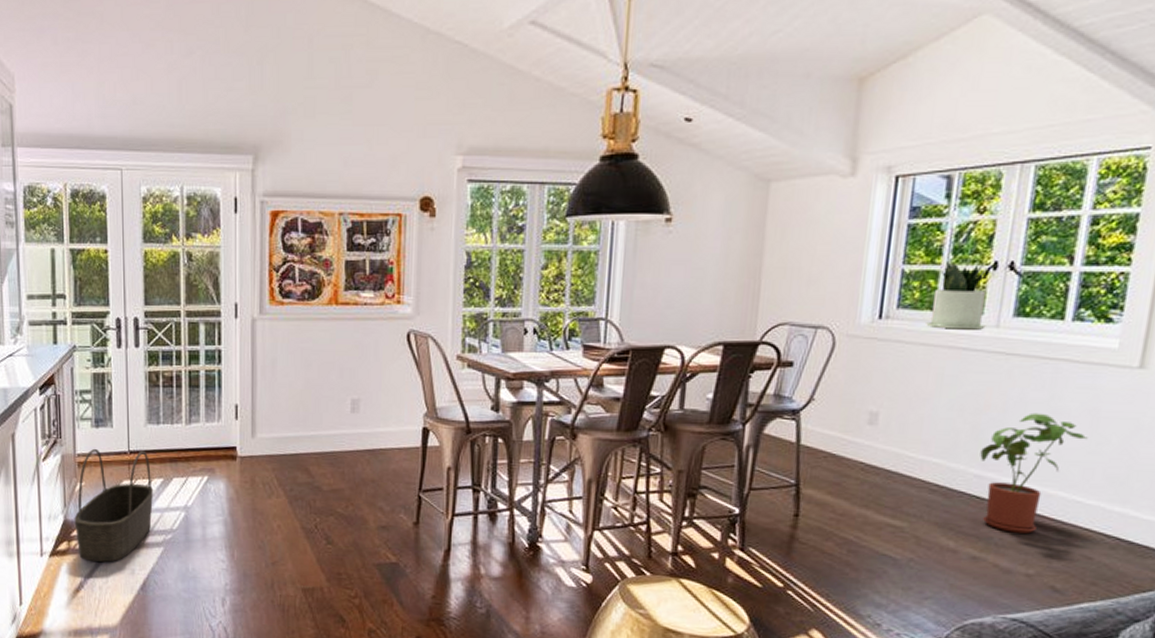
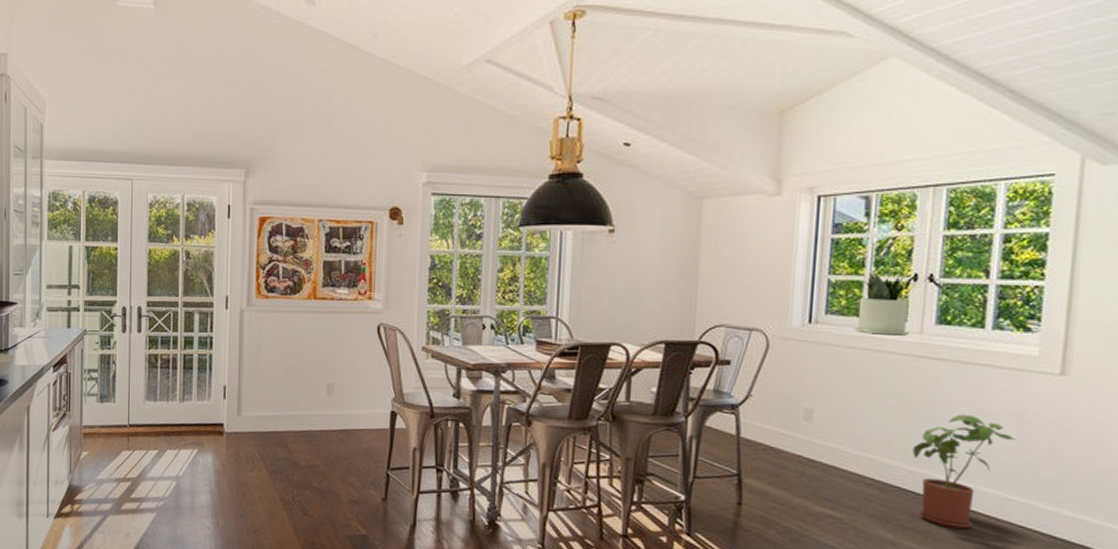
basket: present [74,448,154,563] -> none [78,421,149,525]

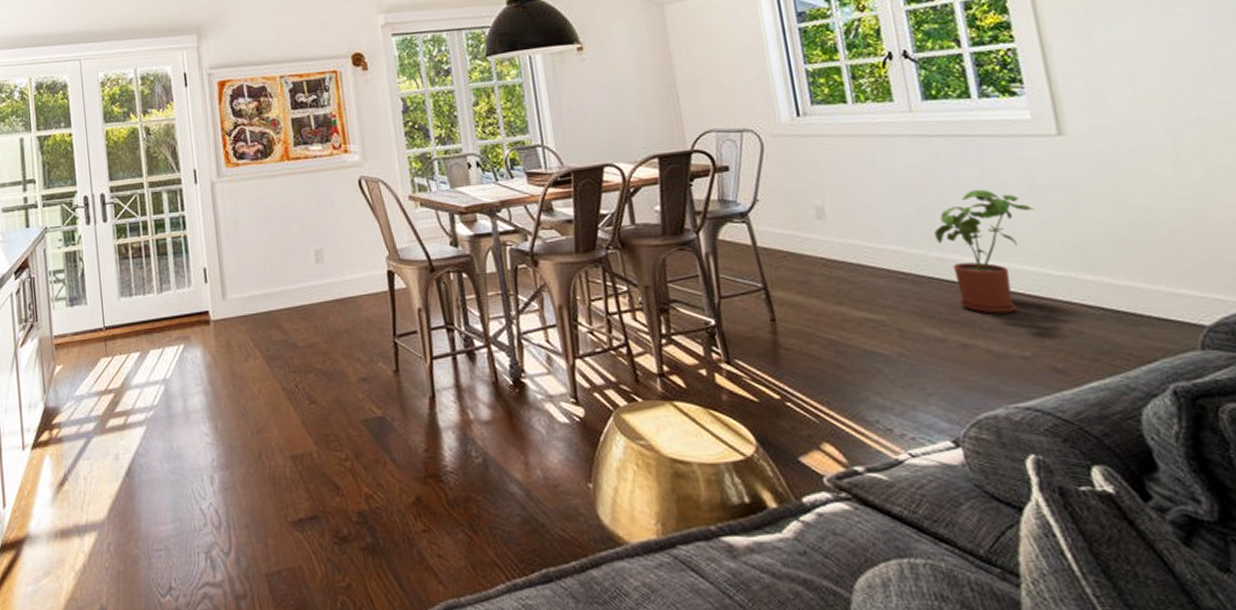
planter: present [853,273,910,336] -> none [840,54,900,120]

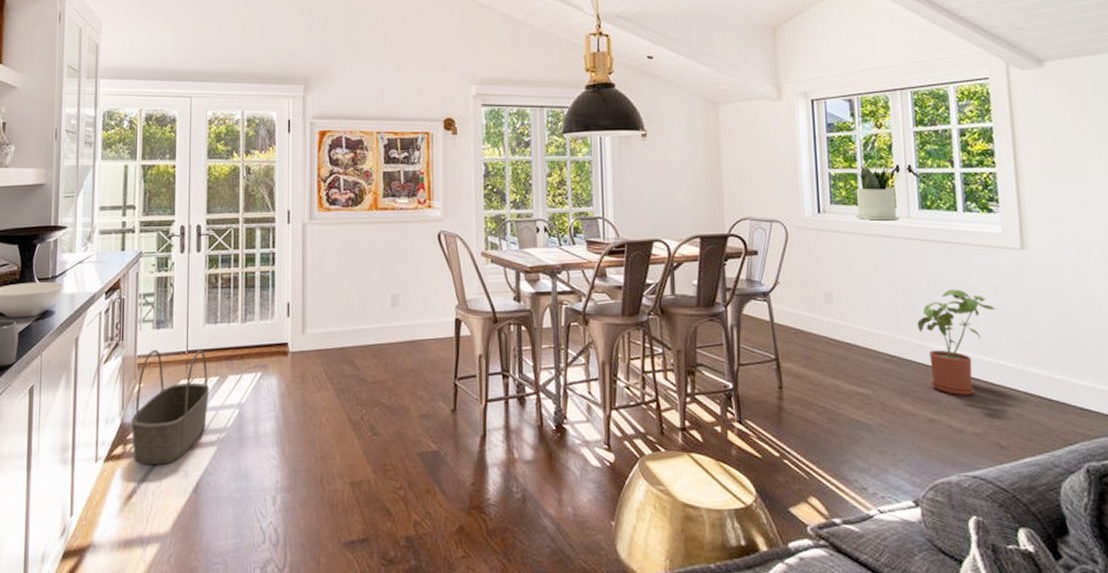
basket: none [54,325,132,451] -> present [131,349,210,466]
planter: none [840,54,900,120] -> present [855,166,900,221]

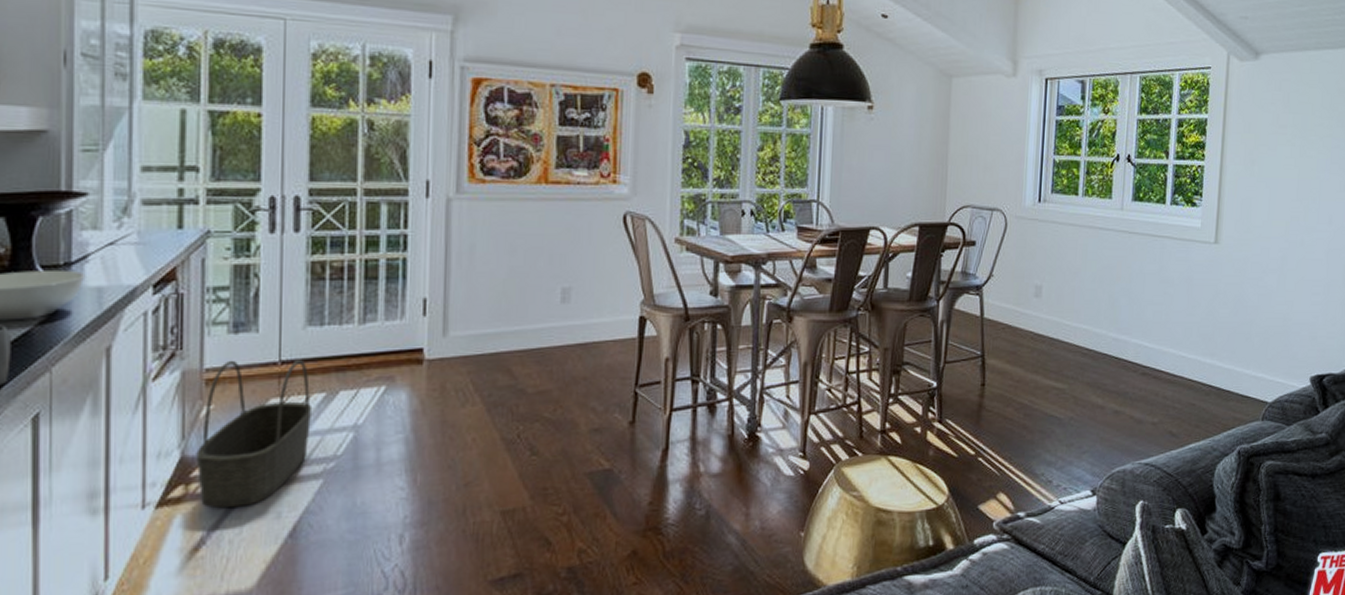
planter: present [855,166,900,221] -> none [1072,154,1114,212]
house plant: present [917,289,996,396] -> none [1116,282,1186,387]

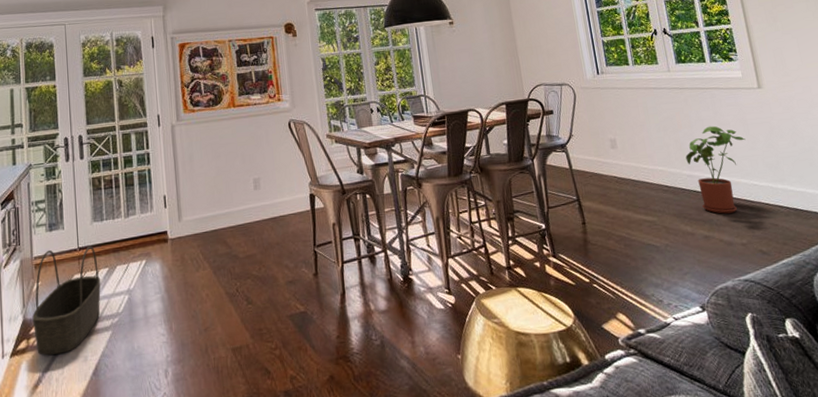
house plant: none [1116,282,1186,387] -> present [685,125,746,214]

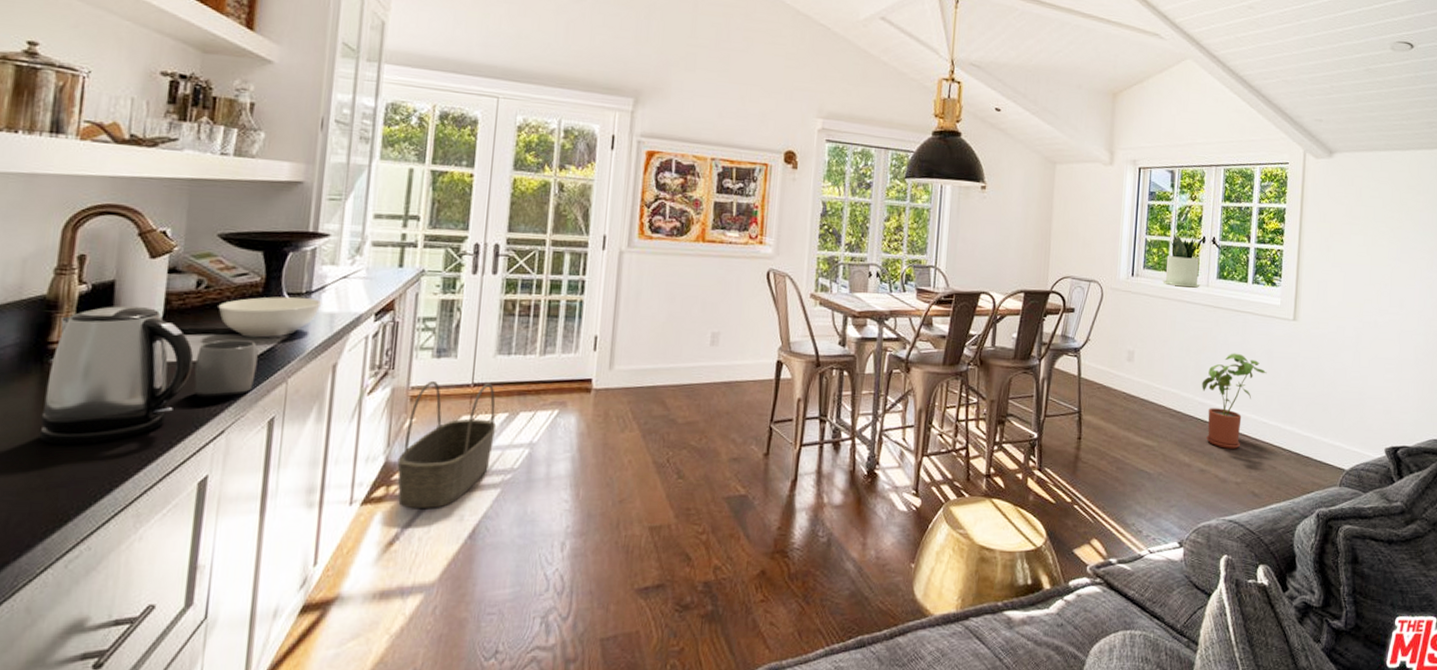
planter: none [624,31,662,77] -> present [1162,235,1200,288]

